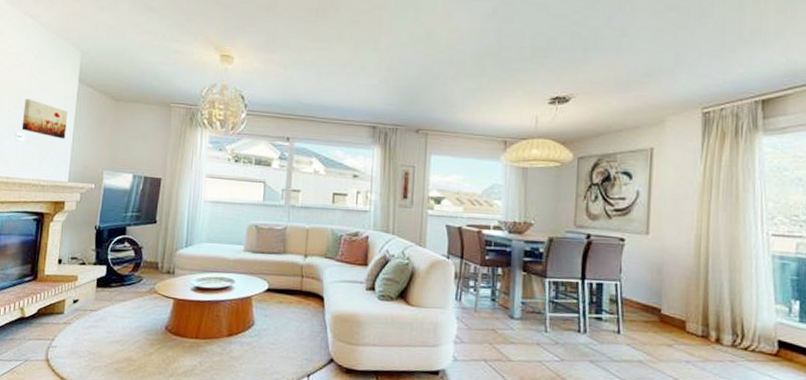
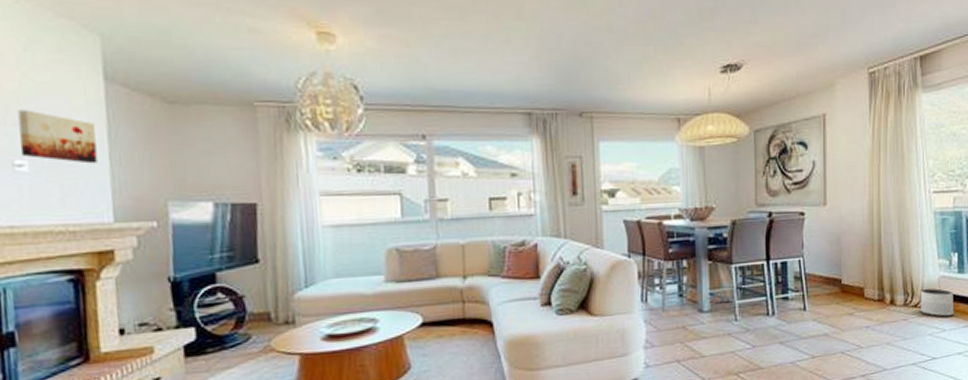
planter: none [751,333,793,367] -> present [920,288,954,317]

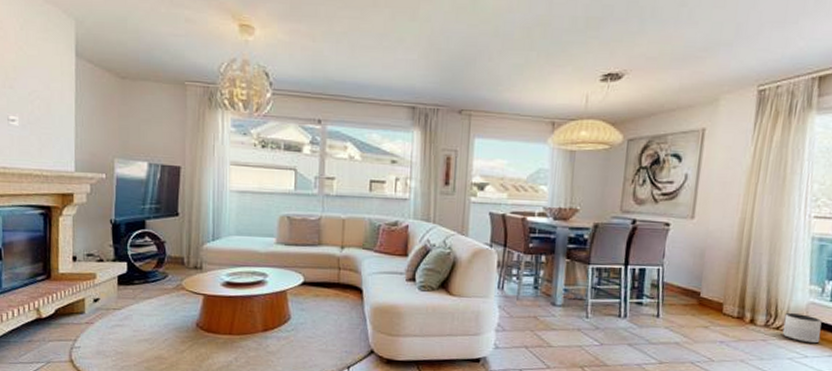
wall art: present [17,109,98,164] -> none [13,76,67,123]

